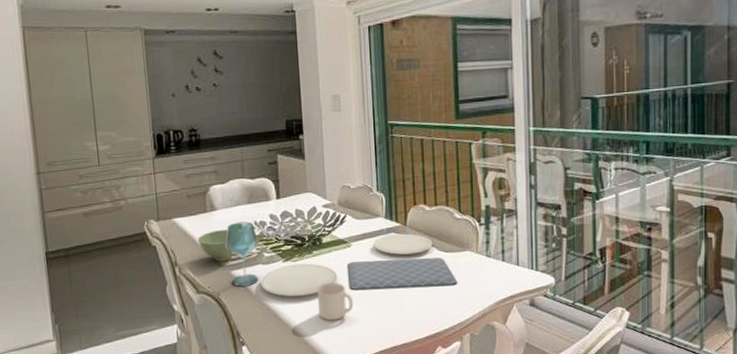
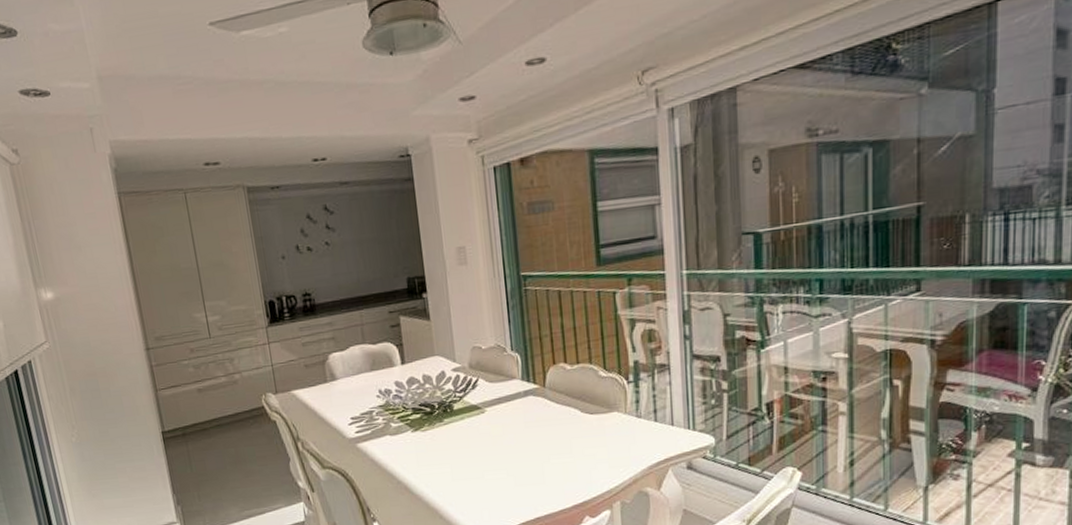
bowl: present [197,229,234,262] -> none [319,399,359,435]
wine glass: present [225,221,259,287] -> none [349,390,387,460]
plate: present [260,263,338,297] -> none [388,432,473,469]
cup: present [317,283,354,321] -> none [450,452,491,493]
placemat: present [348,258,457,290] -> none [482,420,604,459]
plate: present [373,233,433,255] -> none [510,395,576,420]

